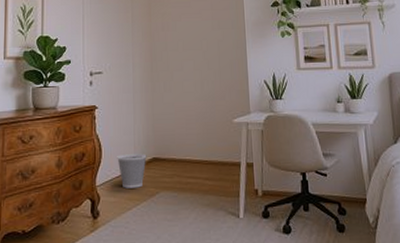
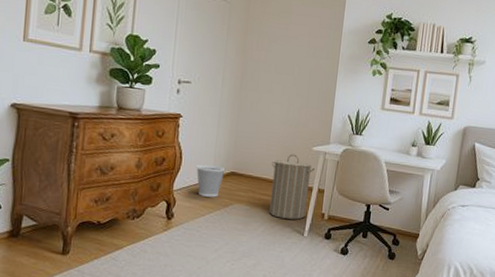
laundry hamper: none [192,129,239,201] -> present [269,154,315,220]

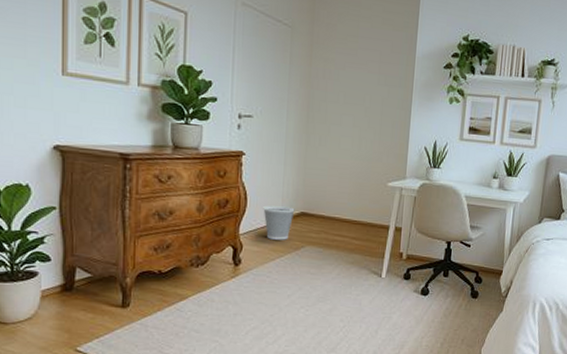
laundry hamper: present [269,154,315,220] -> none [343,191,391,261]

